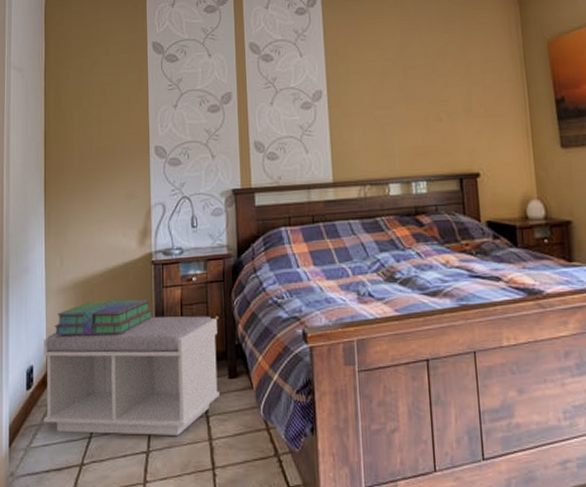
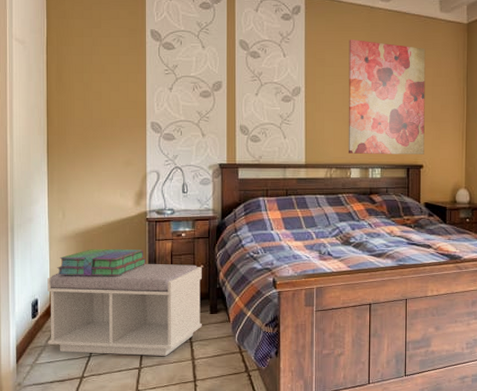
wall art: none [375,28,480,166] -> present [348,39,426,155]

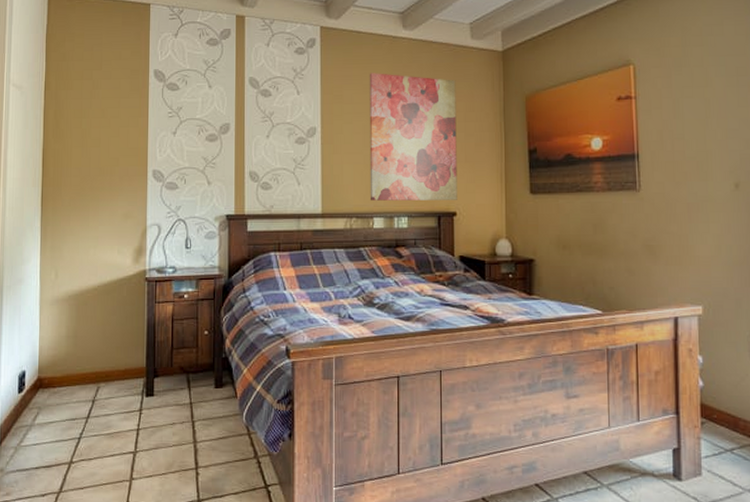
bench: present [47,264,203,356] -> none [34,330,206,438]
stack of books: present [57,248,147,276] -> none [47,312,145,344]

